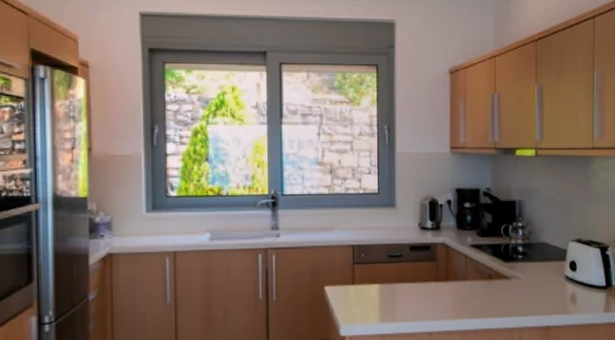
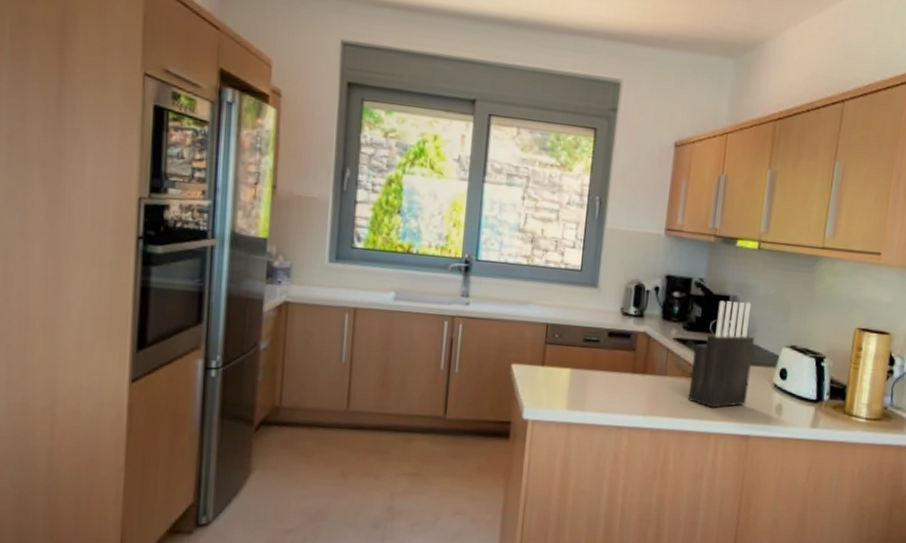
knife block: none [489,204,544,305] -> present [687,300,754,408]

